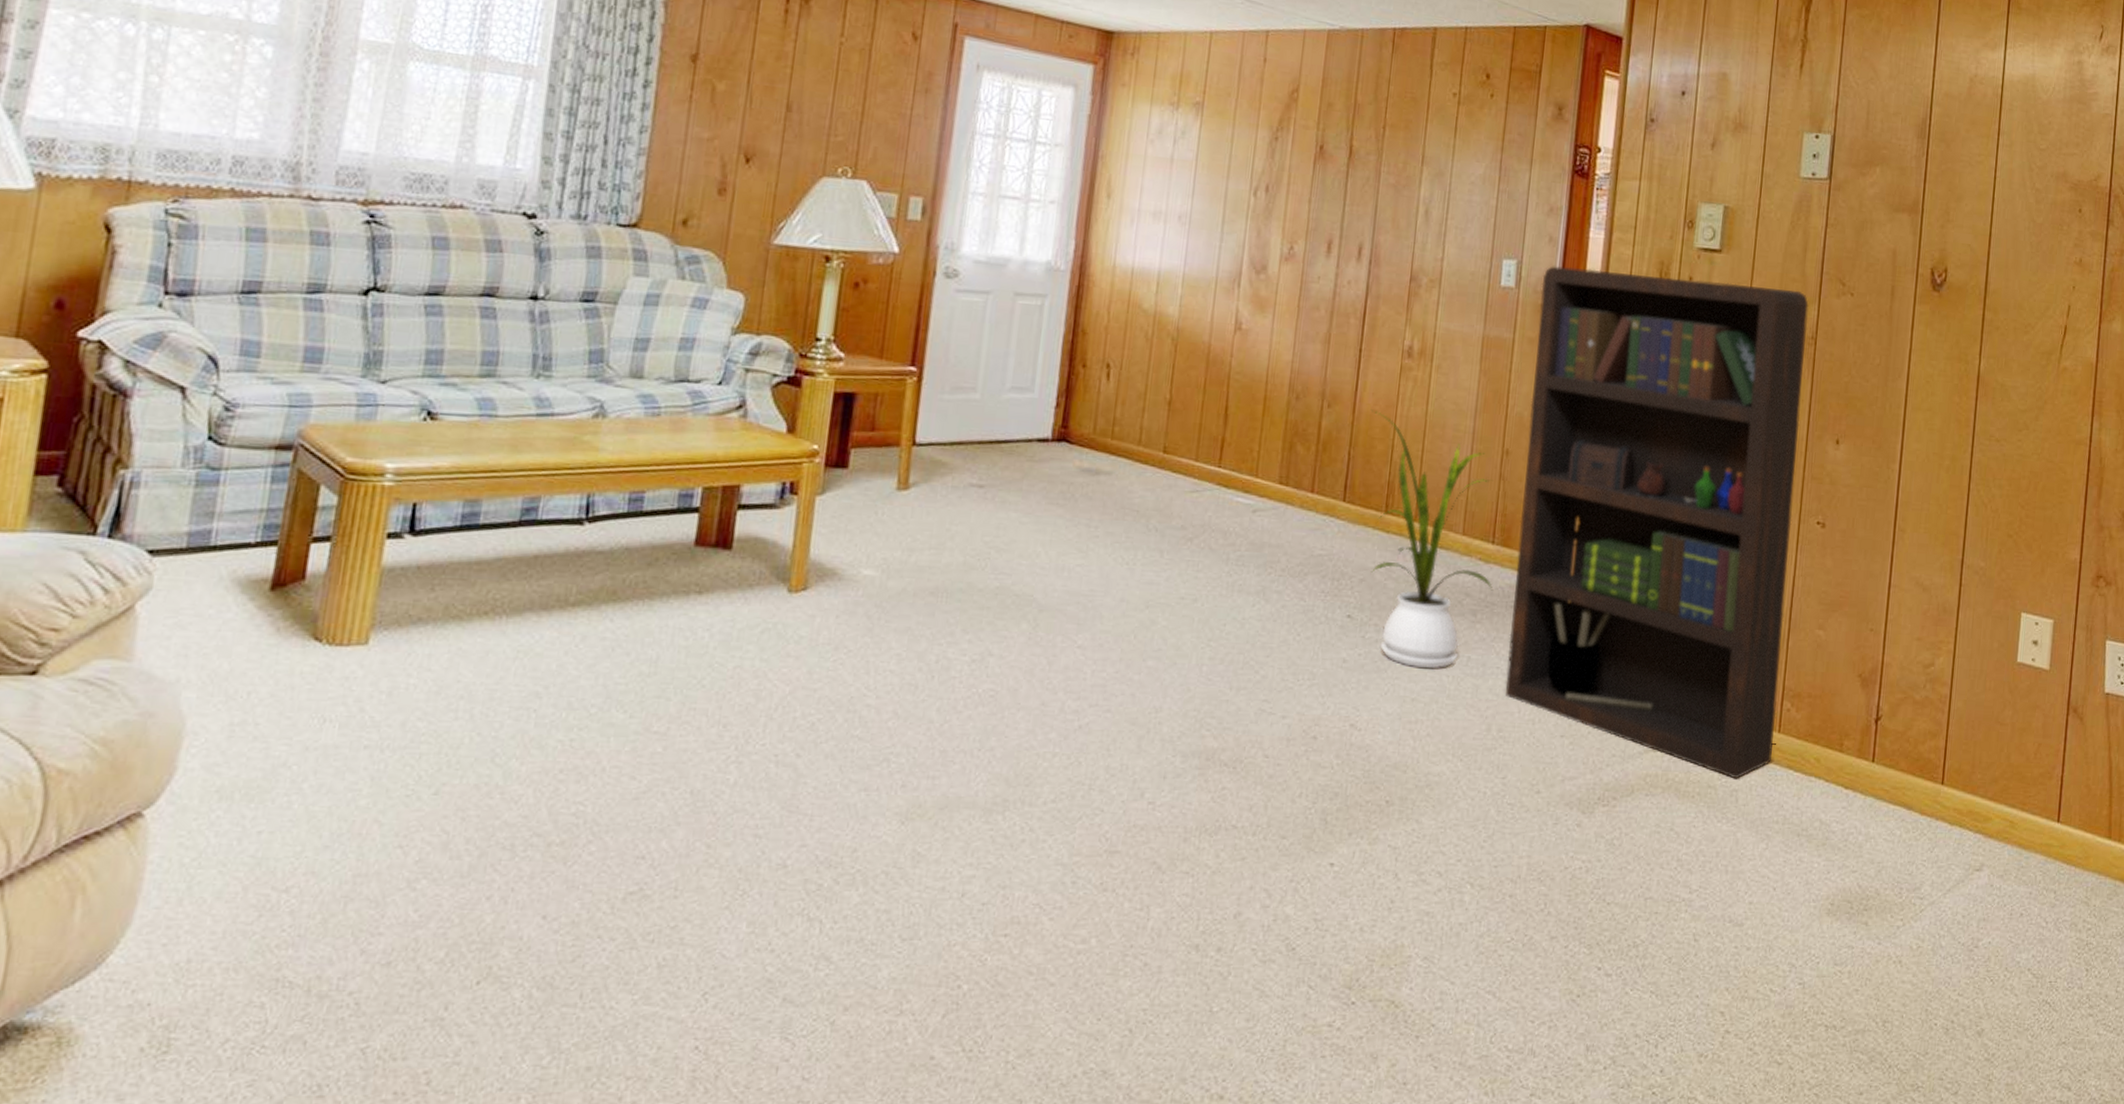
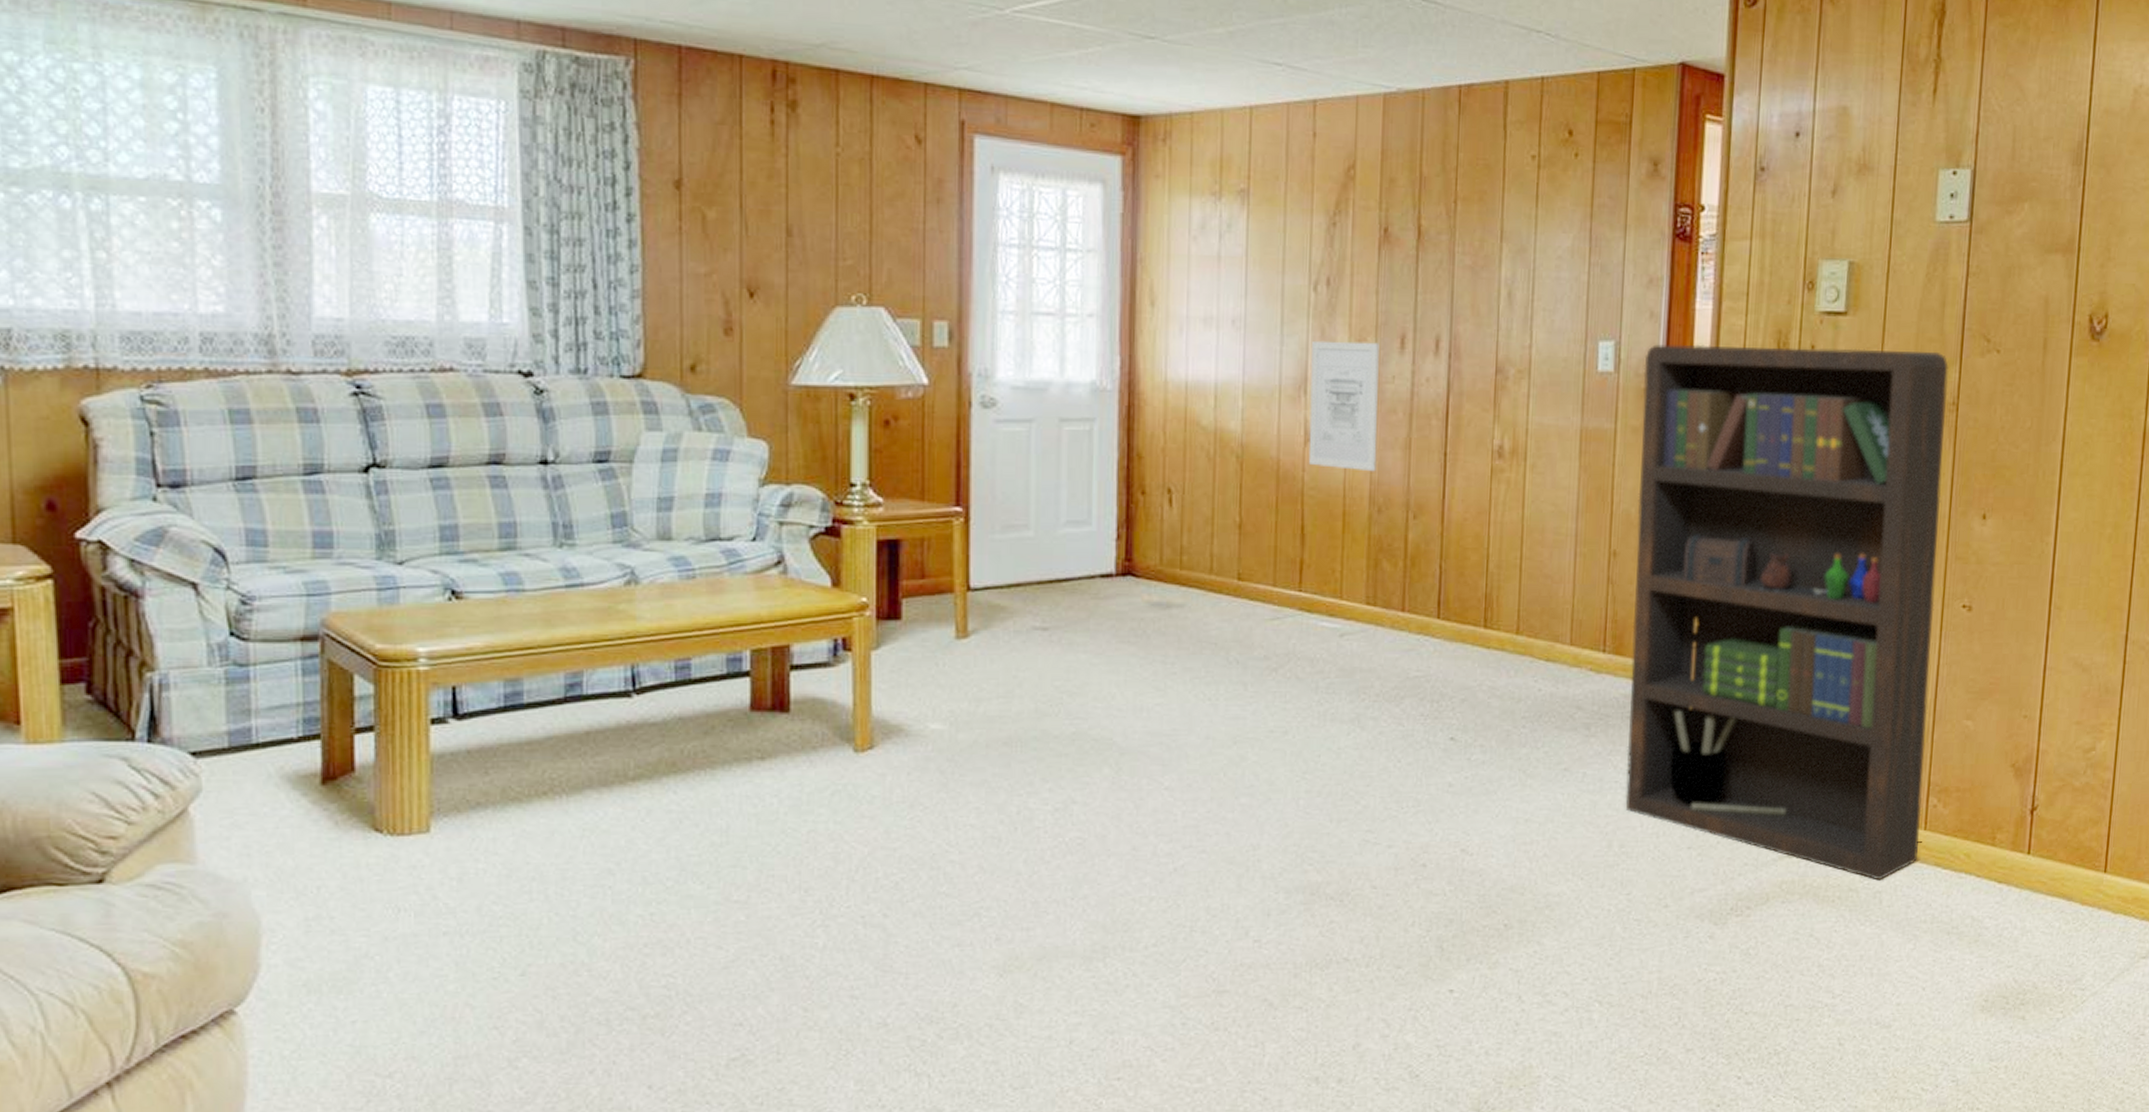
wall art: none [1236,239,1309,362] -> present [1308,340,1380,472]
house plant: present [1370,409,1493,668] -> none [1461,517,1607,788]

